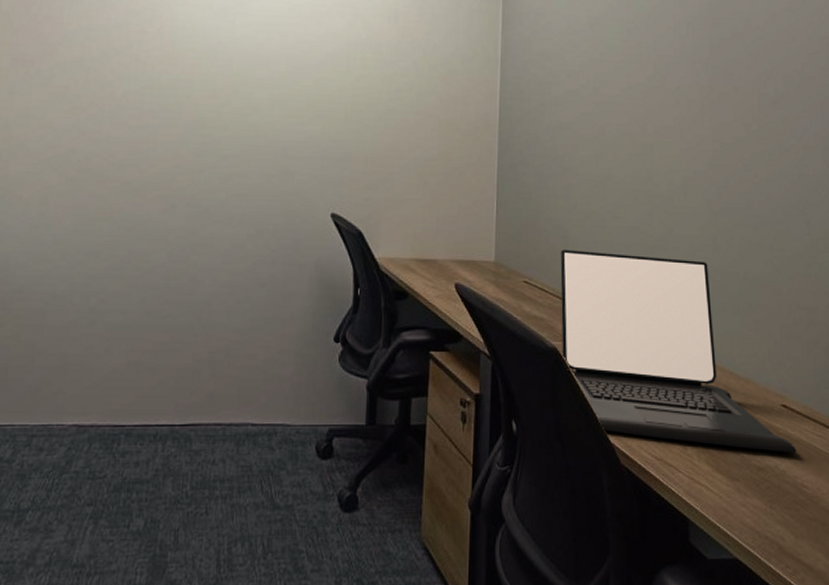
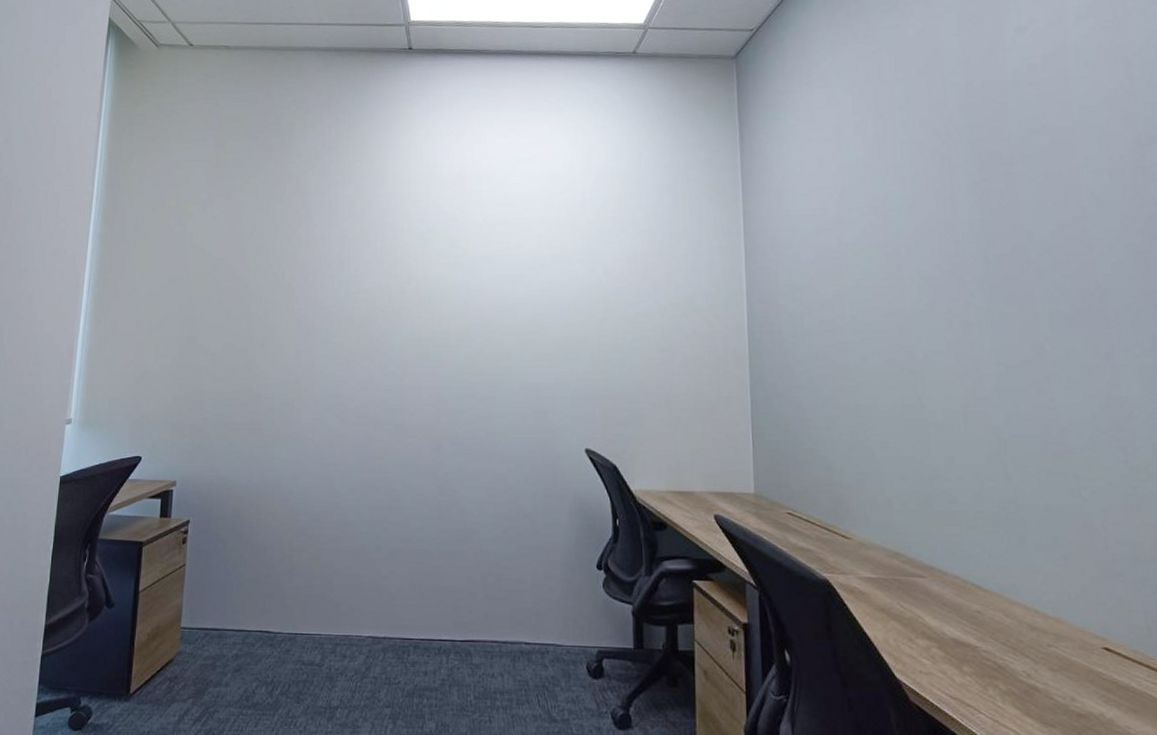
laptop: present [560,249,797,454] -> none [825,481,1127,702]

